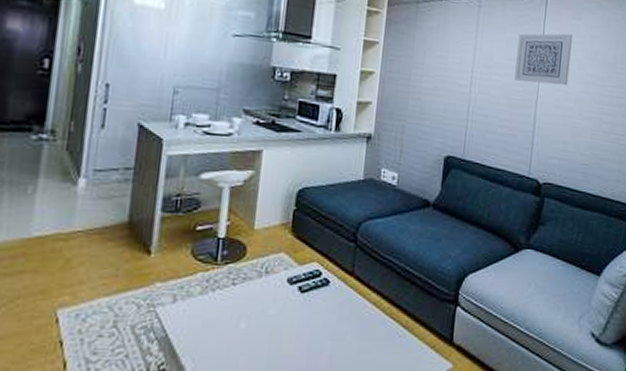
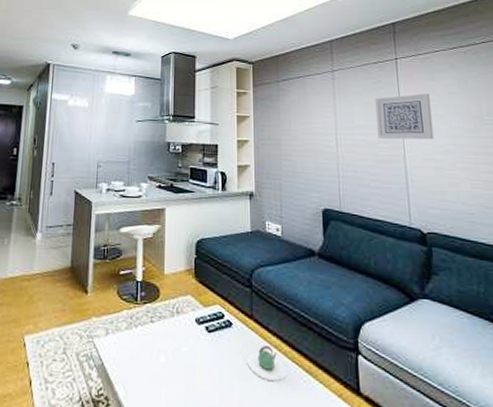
teapot: none [341,302,384,338] -> present [247,344,288,381]

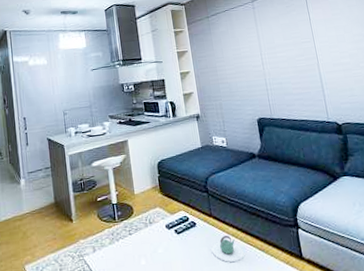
wall art: present [375,93,434,140] -> none [289,9,340,54]

